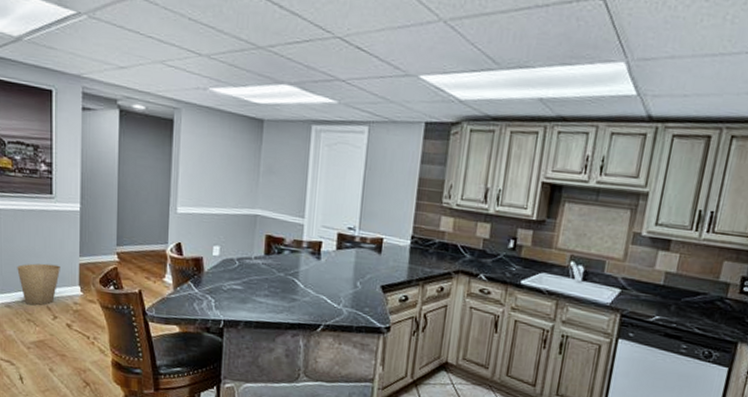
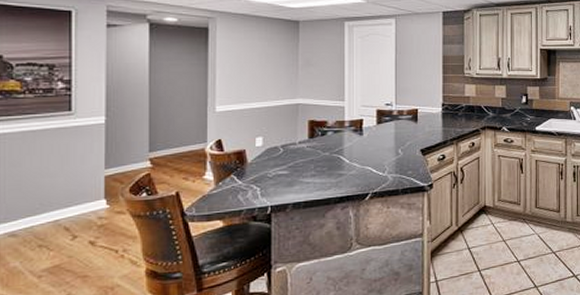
trash can: present [17,263,60,306] -> none [25,181,81,230]

